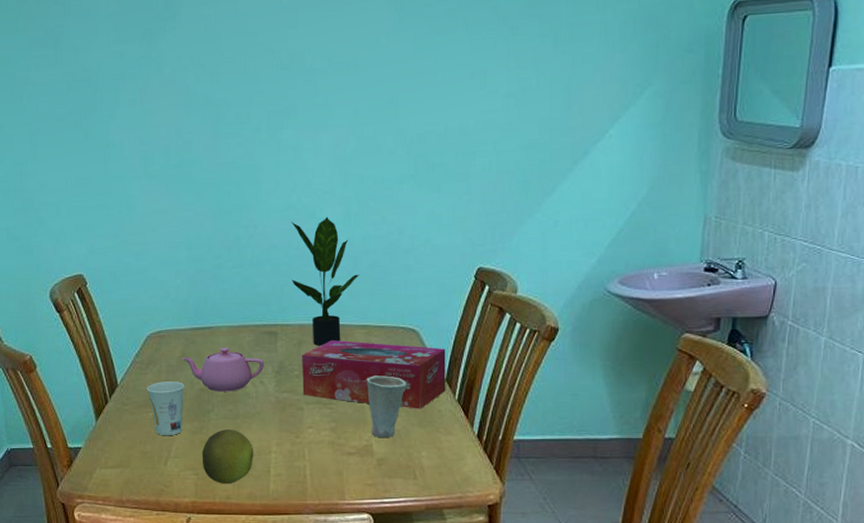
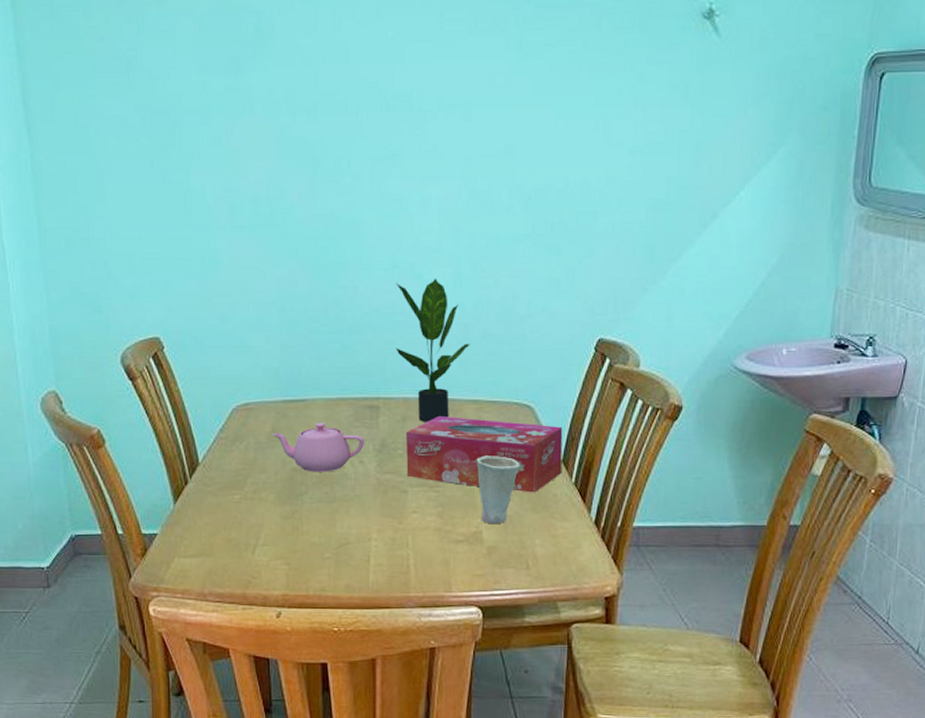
cup: present [147,381,185,435] -> none [233,460,276,520]
fruit: present [201,429,254,485] -> none [294,514,353,575]

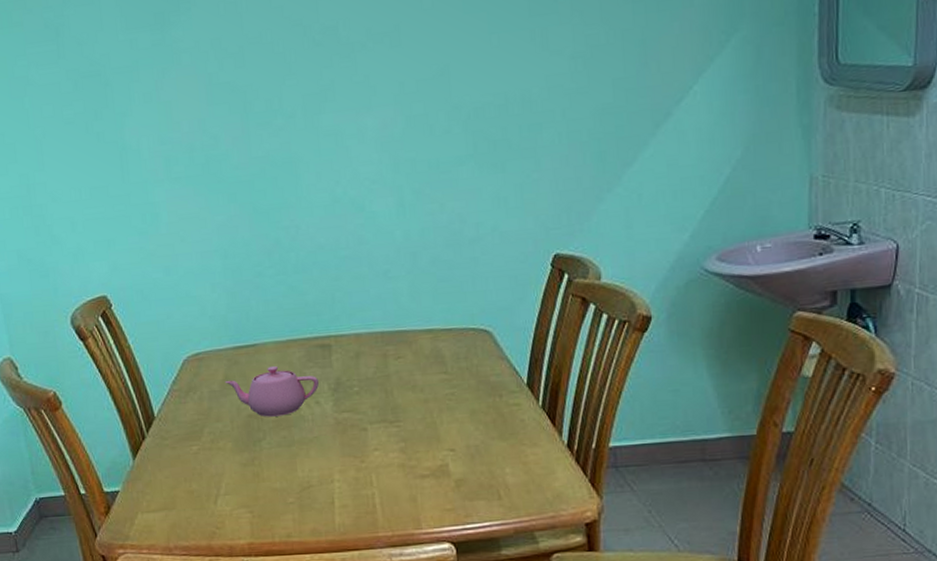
potted plant: present [396,278,471,422] -> none [337,209,421,357]
tissue box: present [405,415,563,493] -> none [360,348,528,421]
cup: present [476,456,520,525] -> none [435,384,483,456]

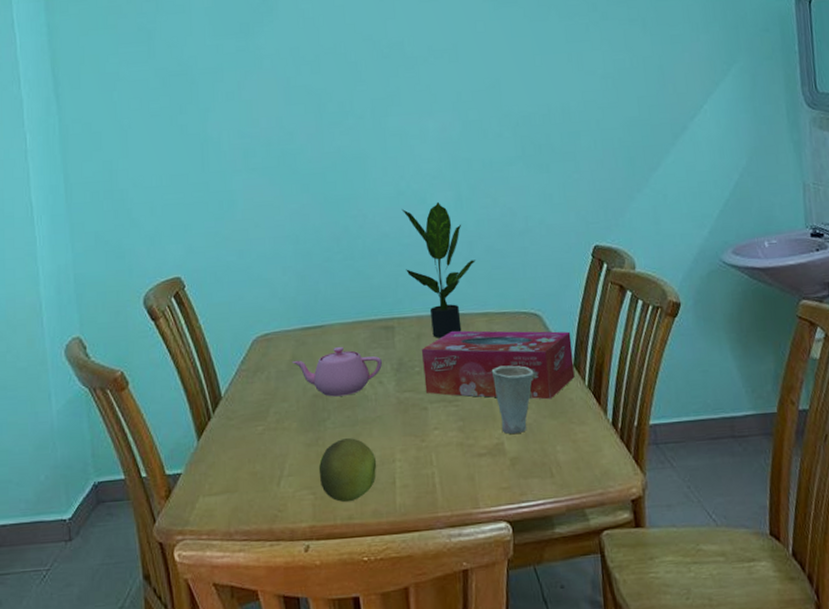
fruit: none [255,458,315,521] -> present [318,438,377,503]
potted plant: none [337,209,421,357] -> present [401,201,477,338]
tissue box: none [360,348,528,421] -> present [421,330,575,400]
cup: none [435,384,483,456] -> present [491,365,534,435]

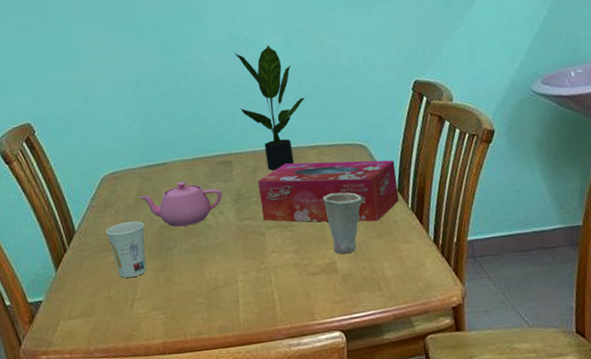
cup: none [255,388,297,452] -> present [106,221,146,278]
fruit: present [318,438,377,503] -> none [167,263,221,320]

